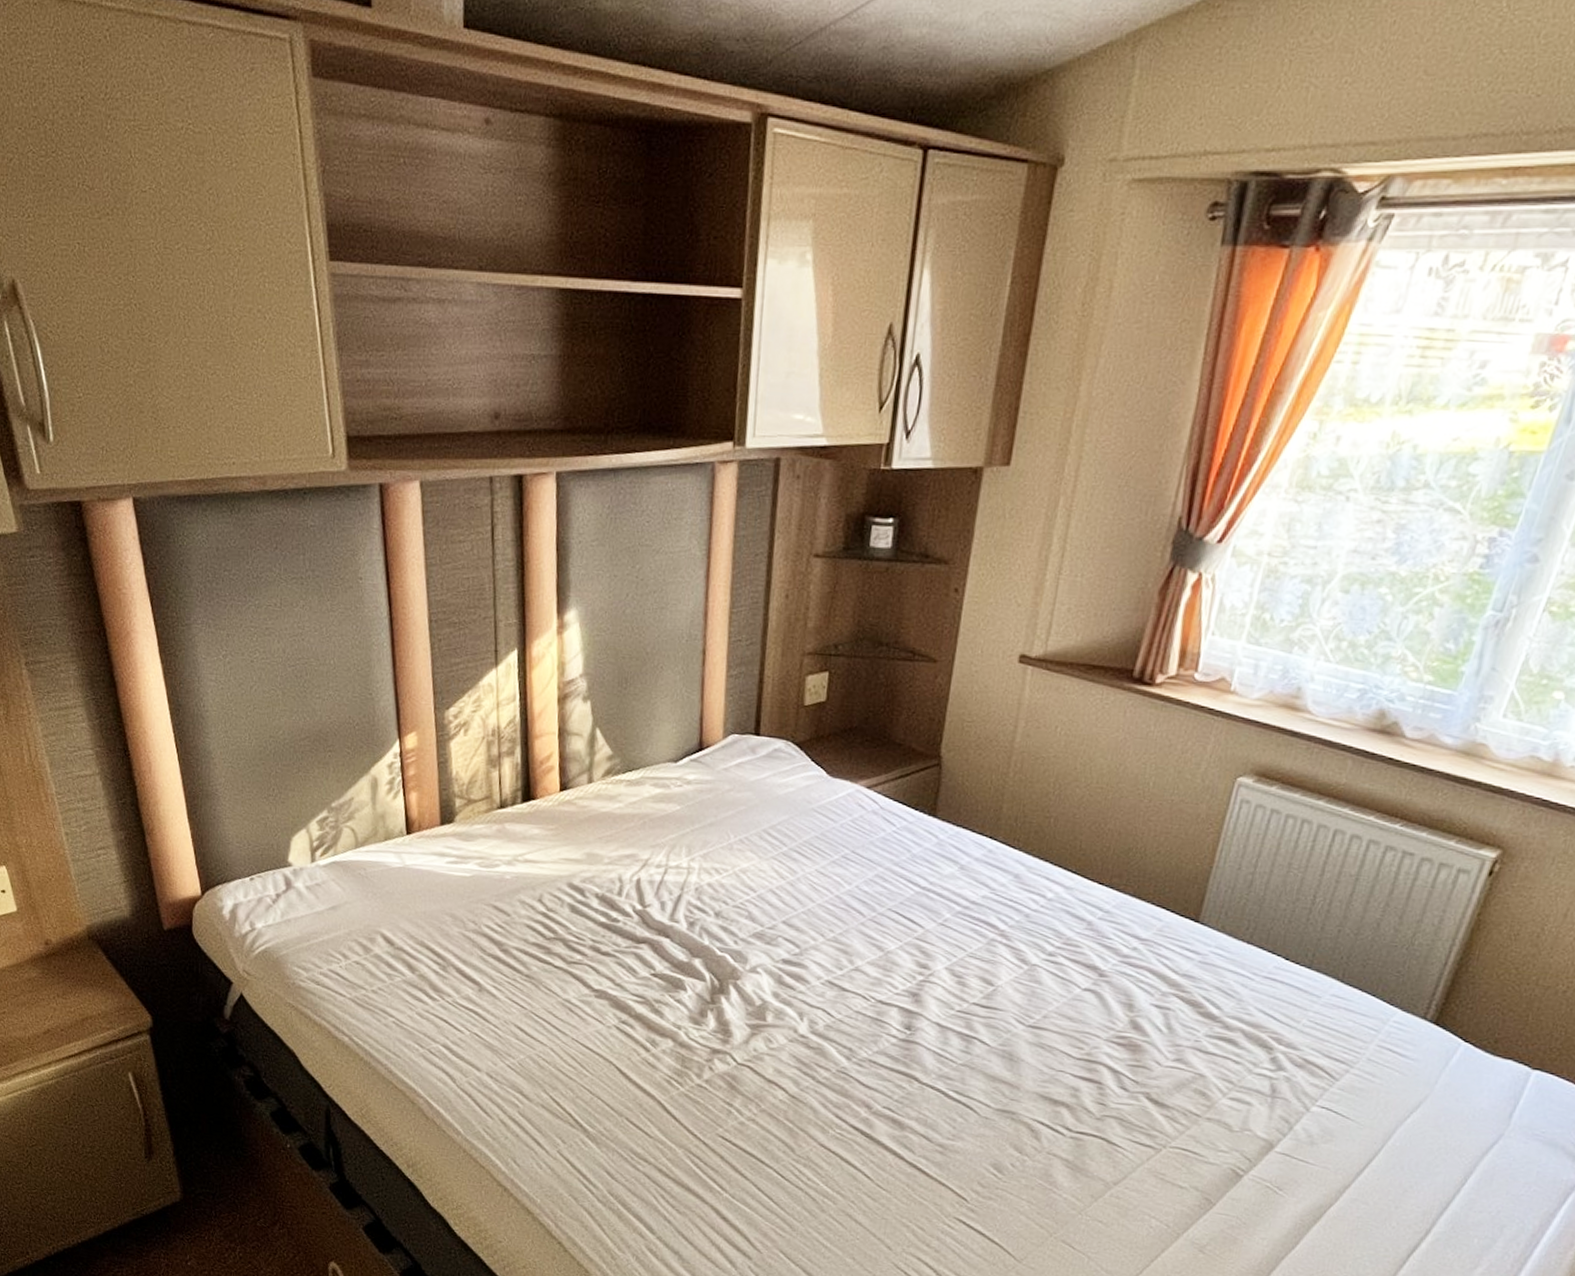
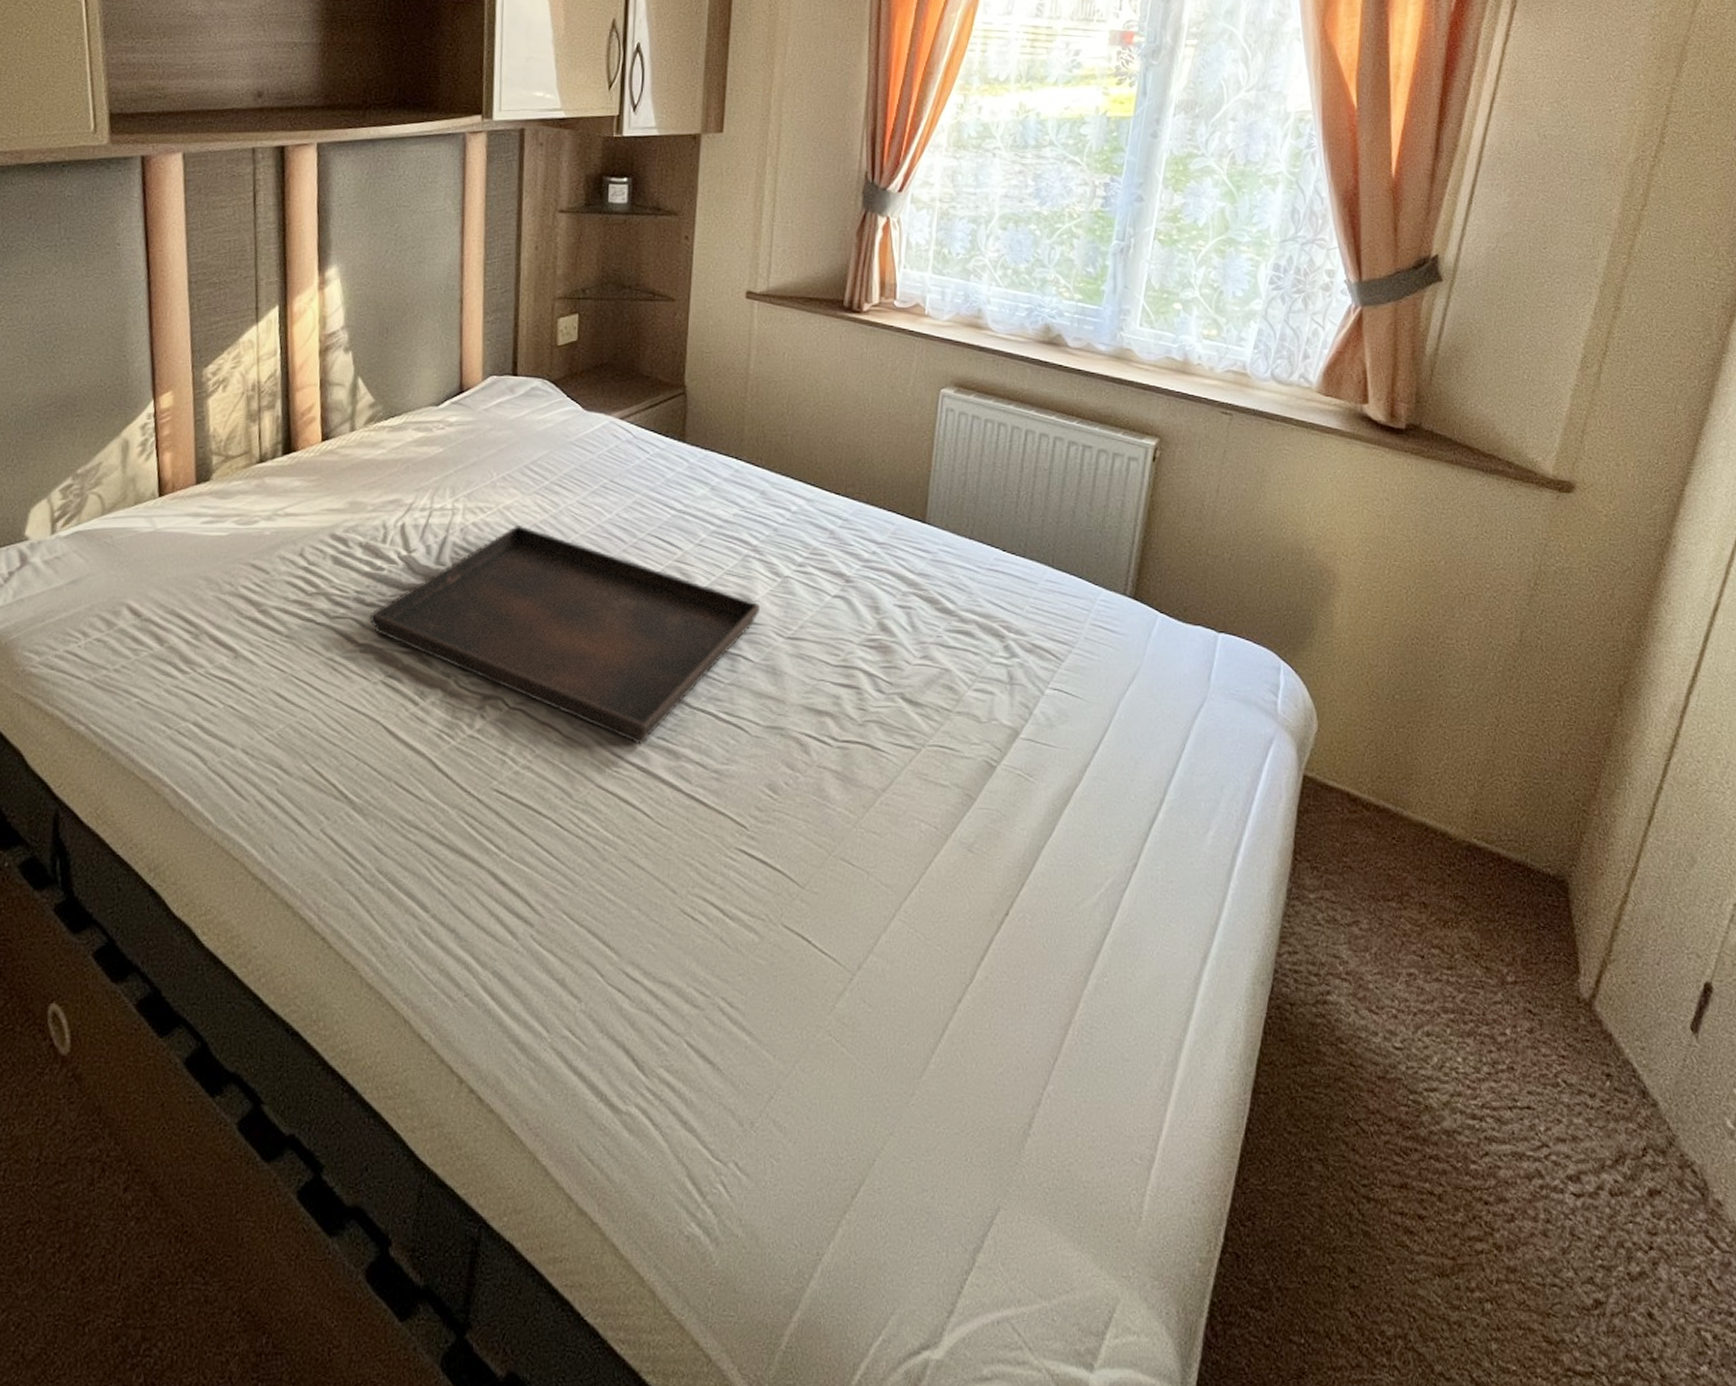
serving tray: none [604,889,1002,1112] -> present [369,526,760,745]

